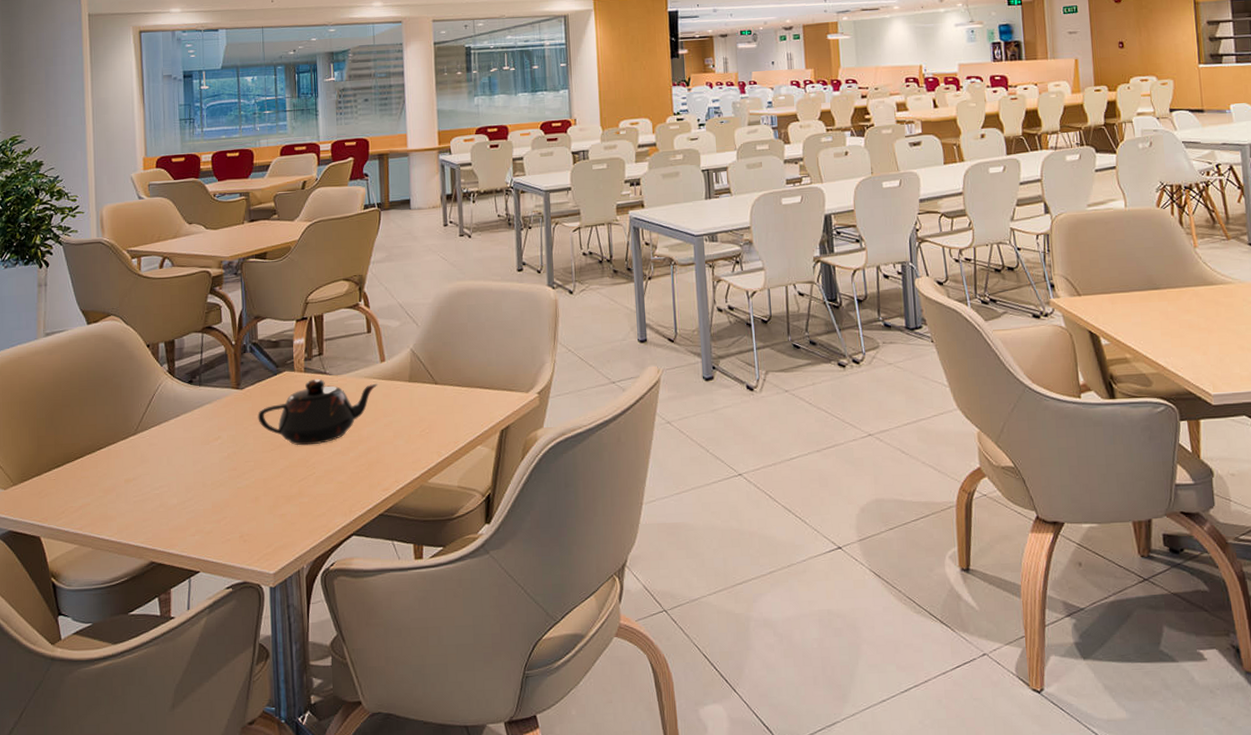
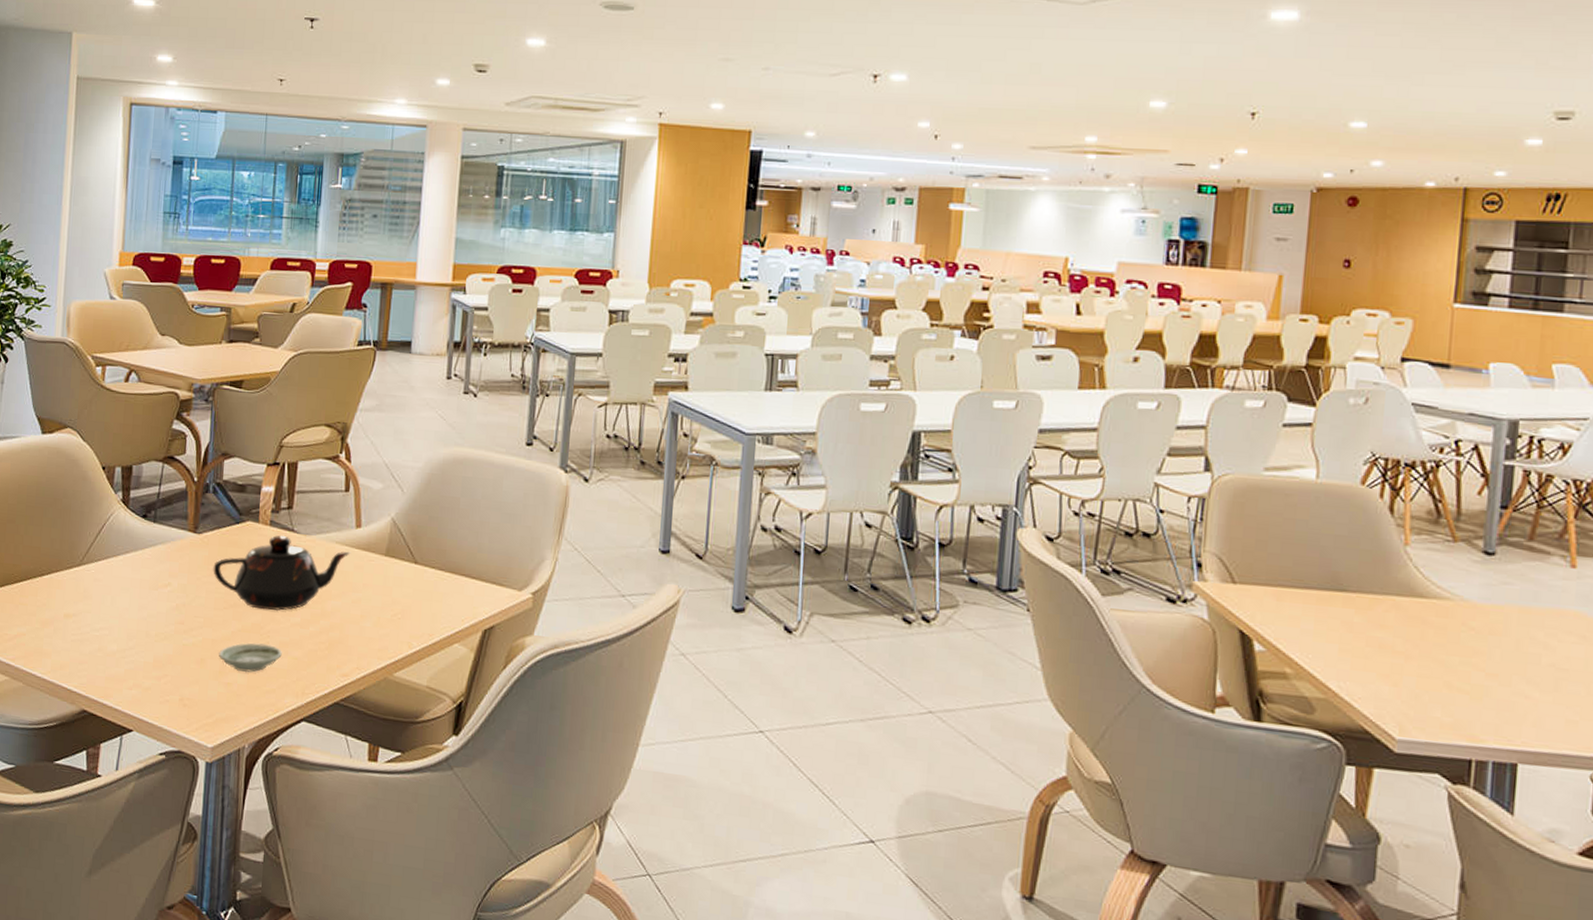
saucer: none [271,474,328,503] -> present [219,643,282,673]

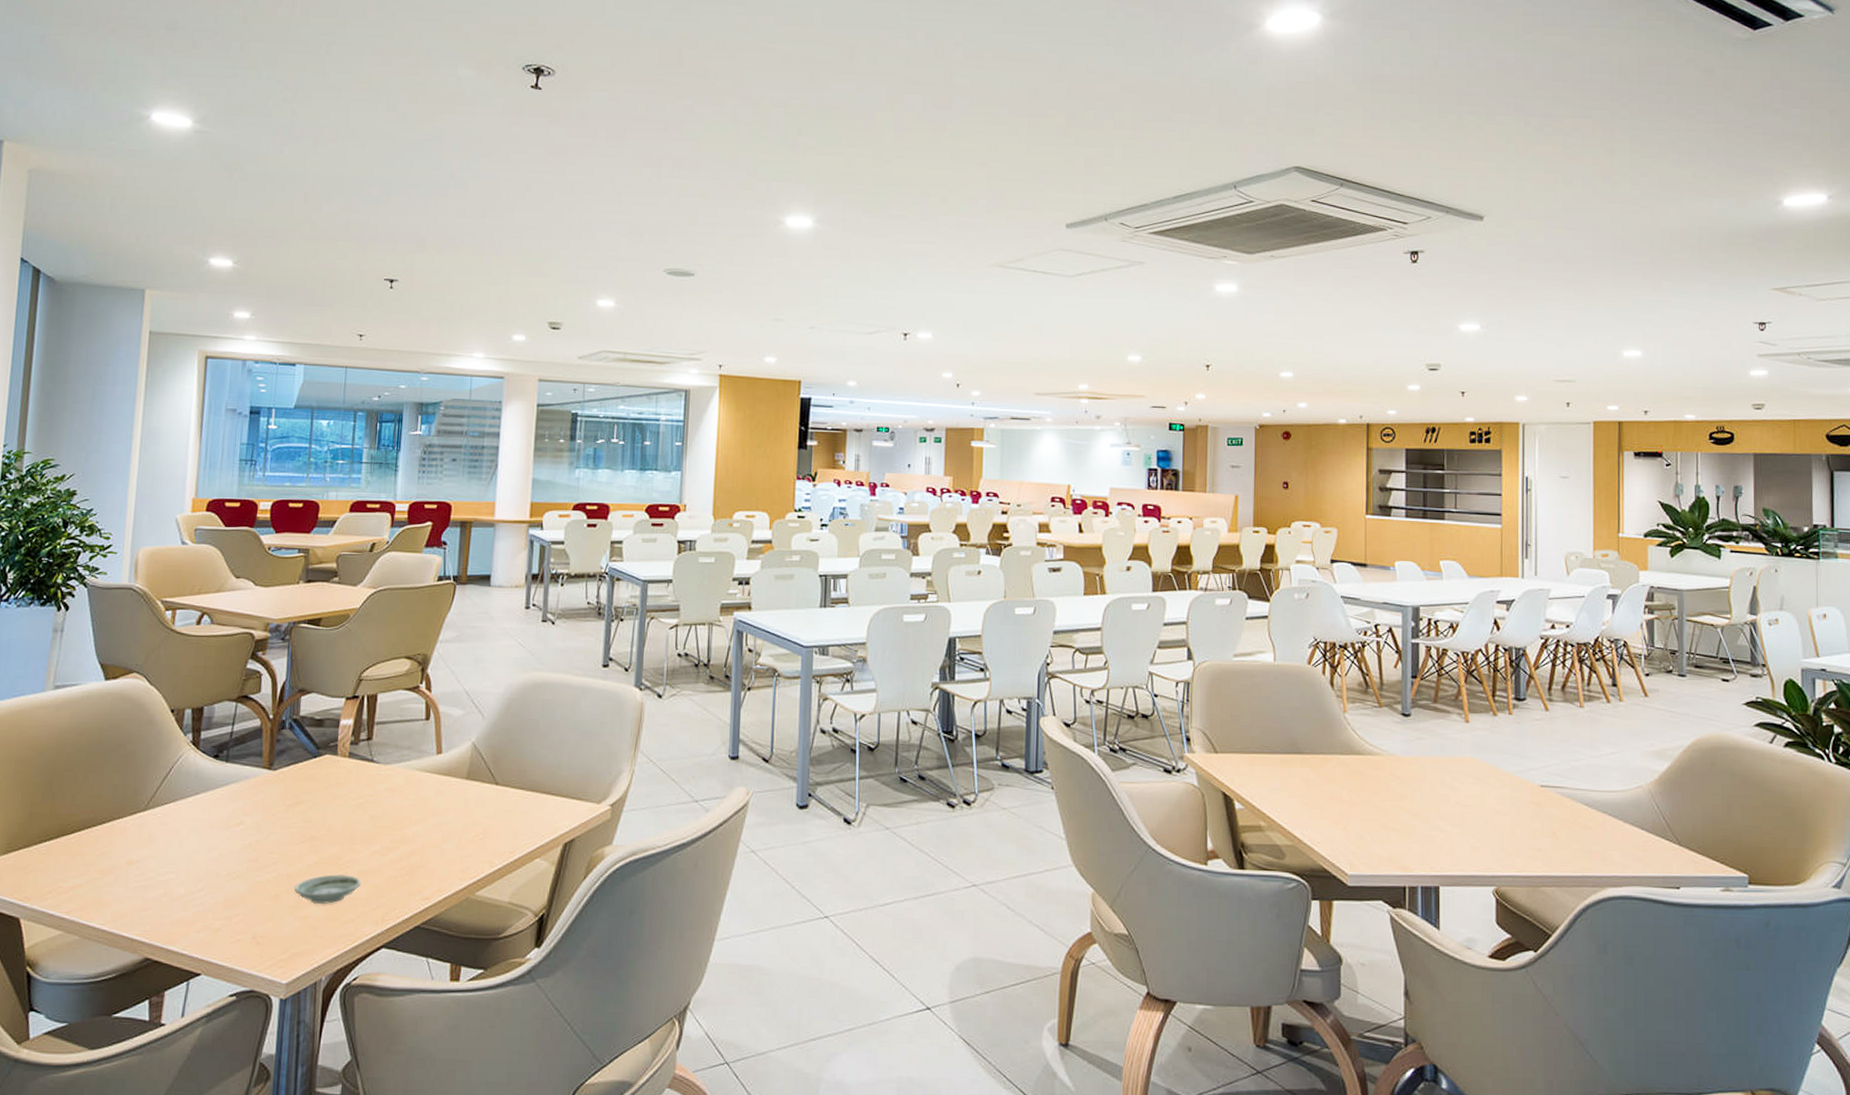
teapot: present [213,535,351,611] -> none [289,766,432,841]

